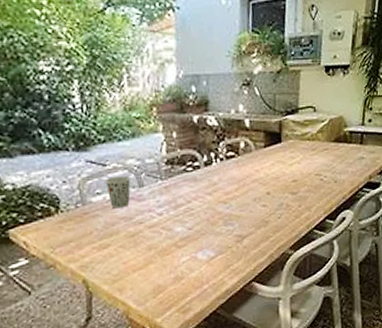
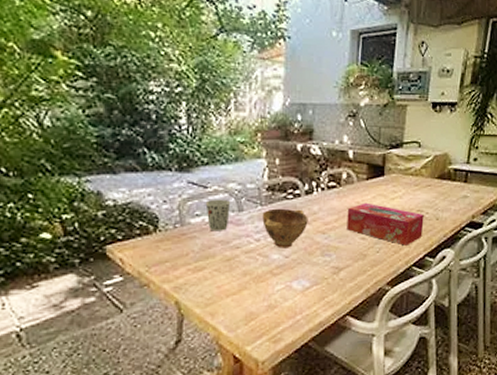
bowl: none [163,181,209,221] -> present [262,208,308,248]
tissue box: none [246,170,323,210] -> present [347,202,424,246]

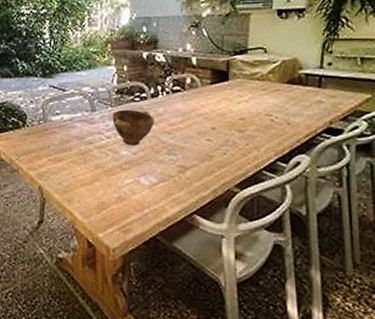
cup: present [205,199,231,231] -> none [64,100,85,128]
tissue box: present [347,202,424,246] -> none [192,106,274,149]

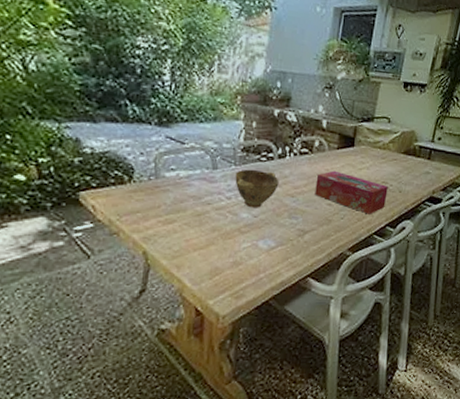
tissue box: none [192,106,274,149] -> present [315,170,388,214]

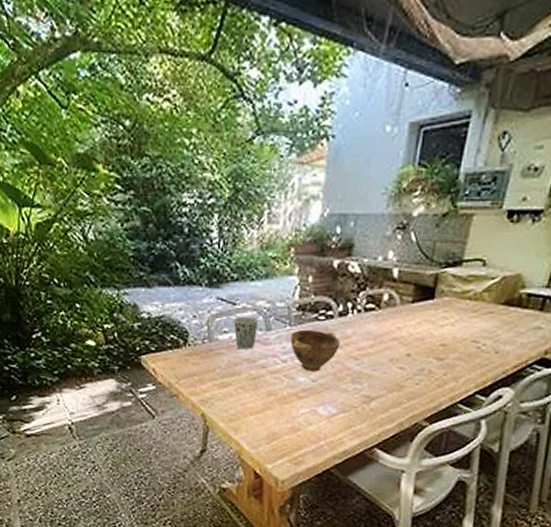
cup: none [181,155,206,187] -> present [233,316,259,350]
tissue box: present [315,170,388,214] -> none [383,328,480,380]

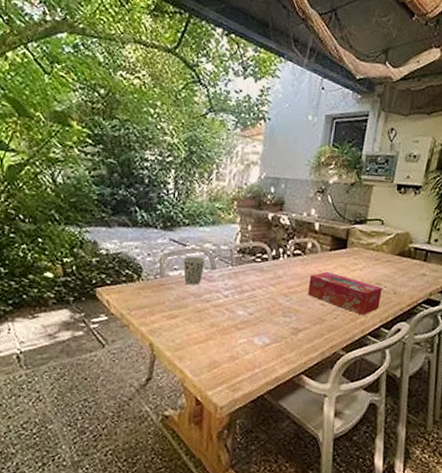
bowl: present [290,329,340,372] -> none [232,269,273,306]
tissue box: none [383,328,480,380] -> present [308,271,382,315]

